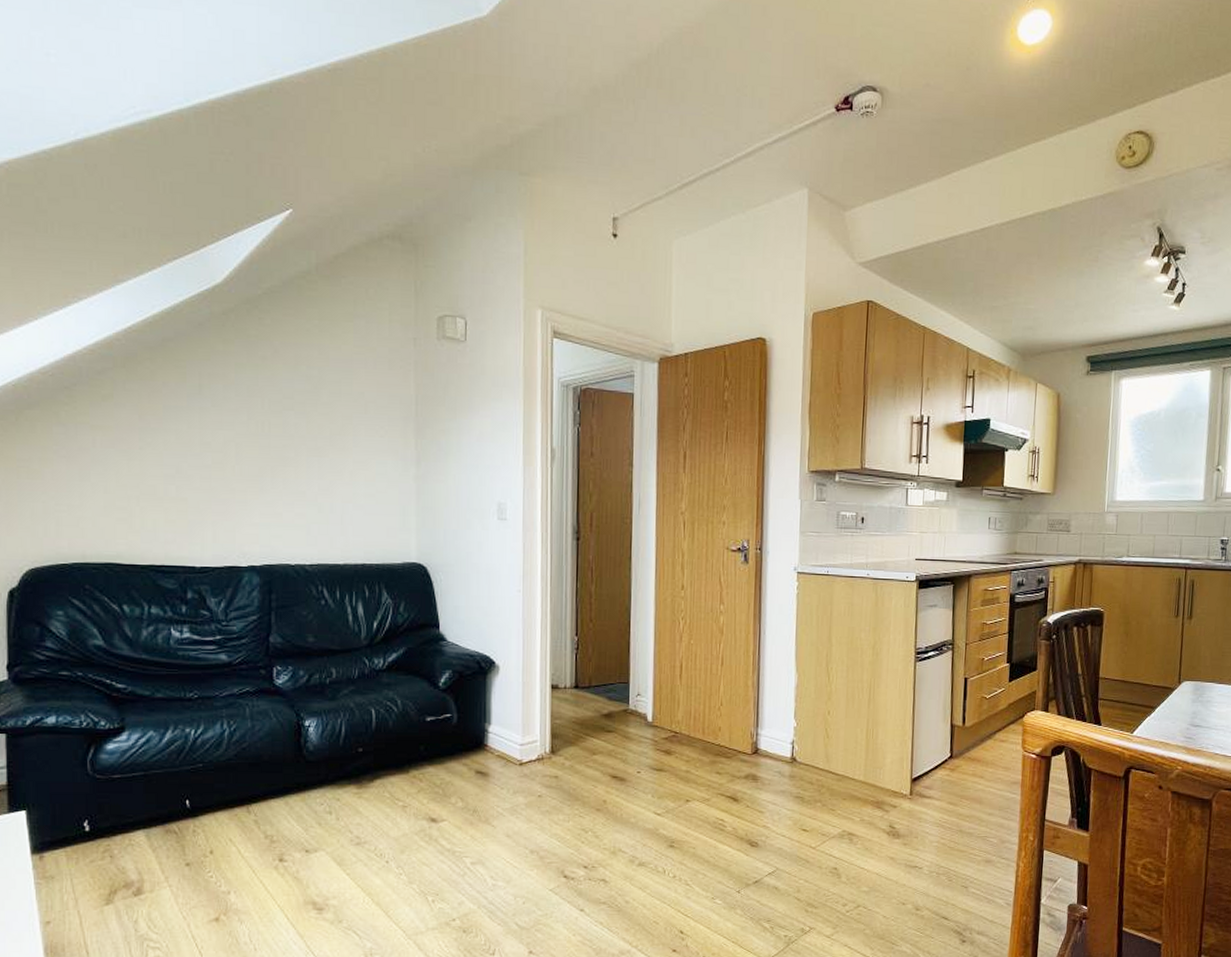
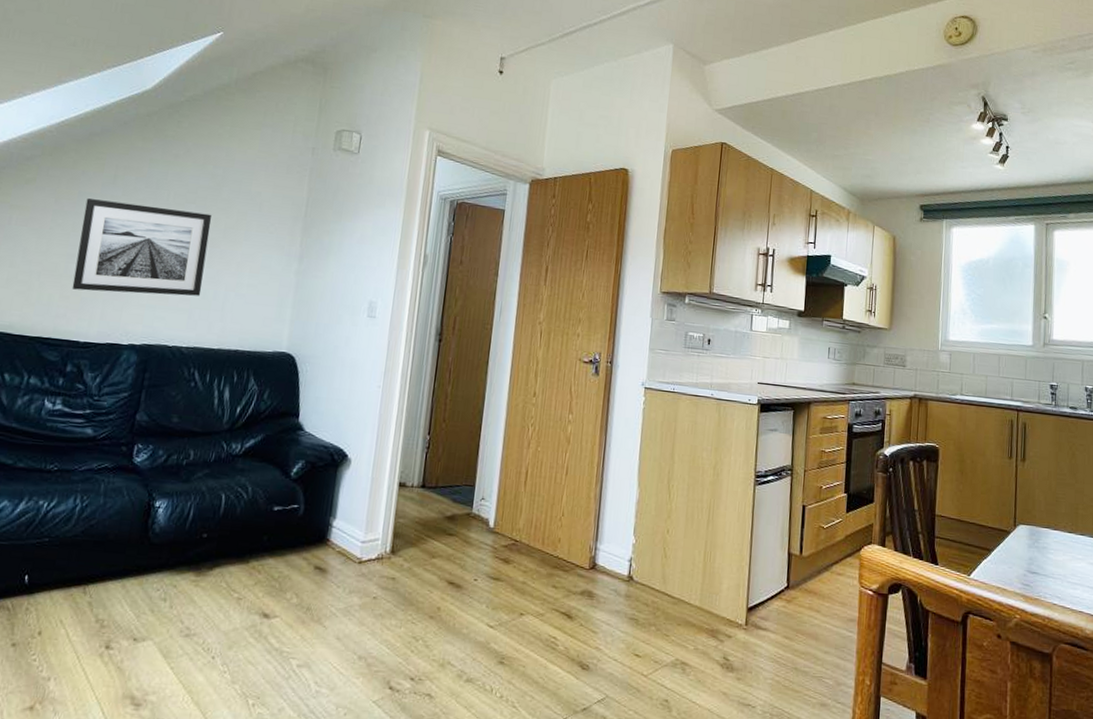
wall art: none [173,413,316,513] -> present [71,198,212,296]

